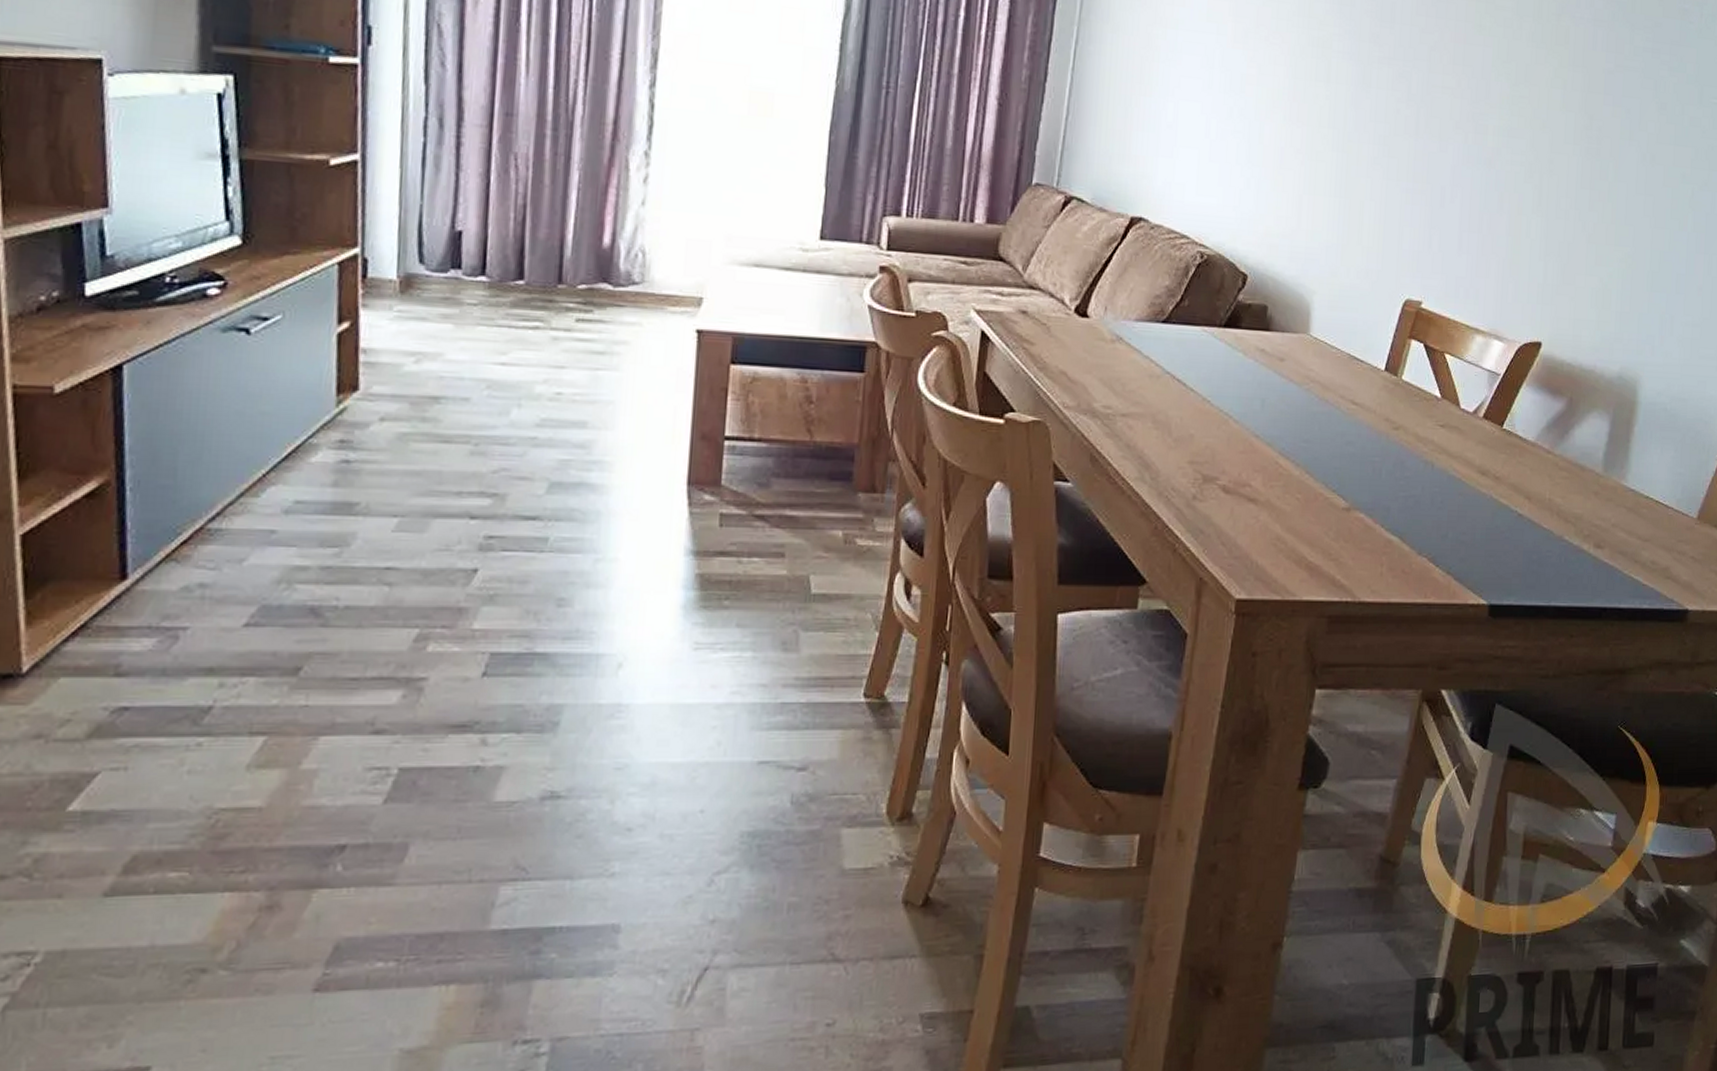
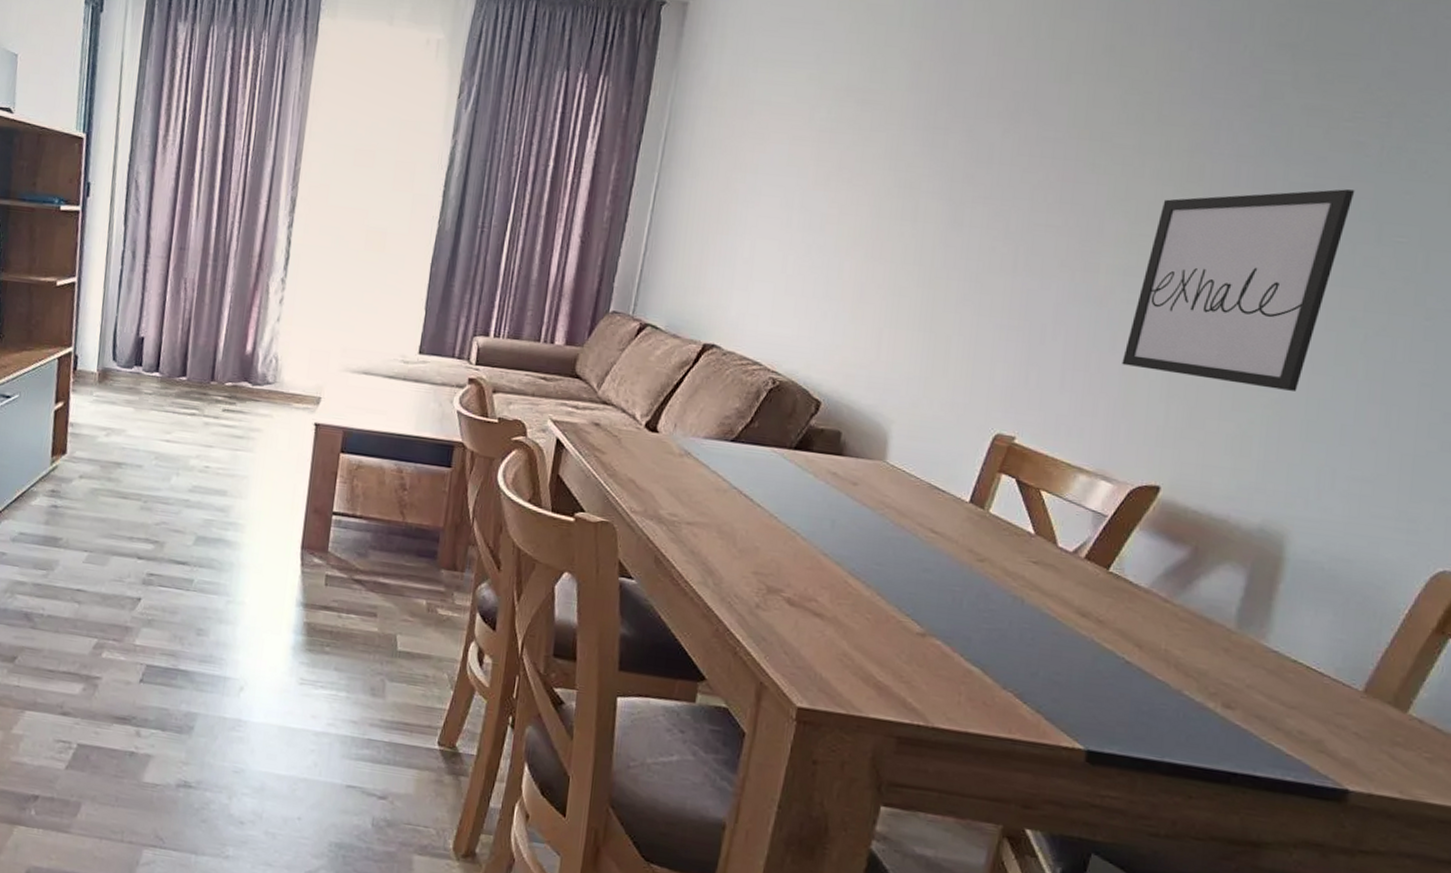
wall art: none [1508,53,1683,245] -> present [1122,189,1355,391]

